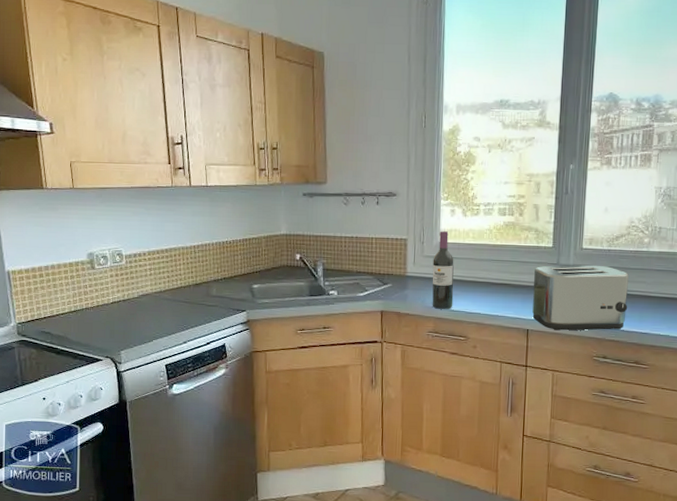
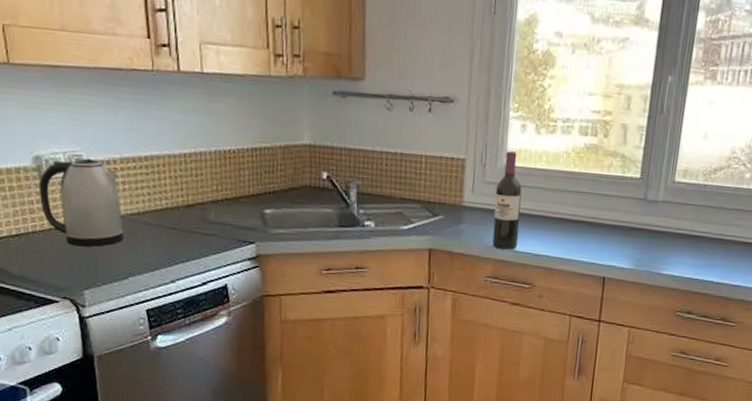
kettle: none [91,252,150,318] -> present [38,158,124,247]
toaster: present [532,265,629,331] -> none [611,201,724,281]

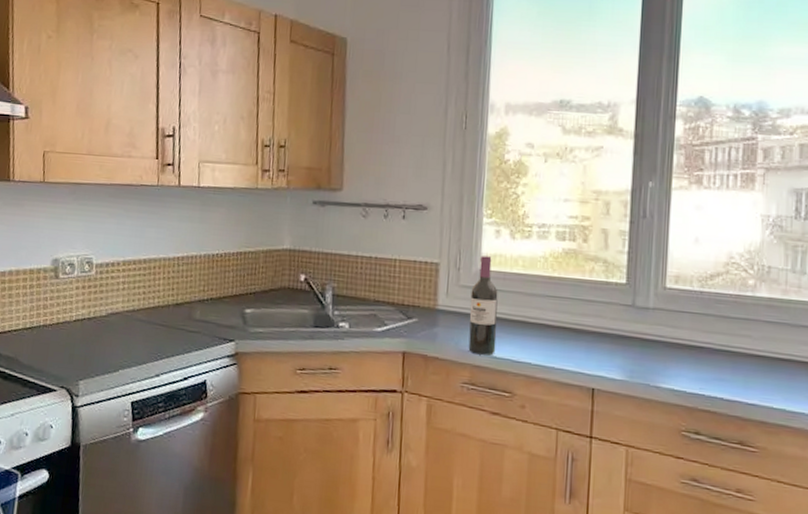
kettle: present [38,158,124,247] -> none [53,260,120,340]

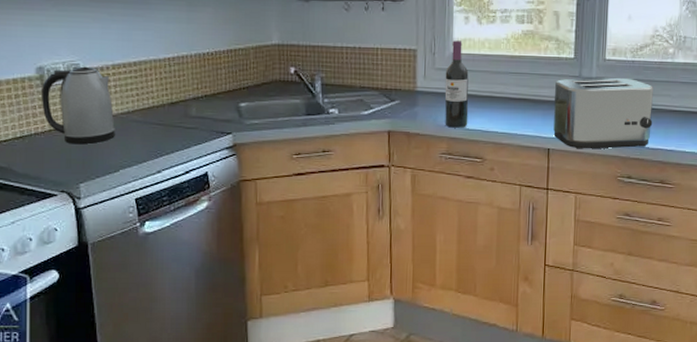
kettle: none [53,260,120,340] -> present [41,66,115,145]
toaster: none [599,307,729,397] -> present [553,77,654,149]

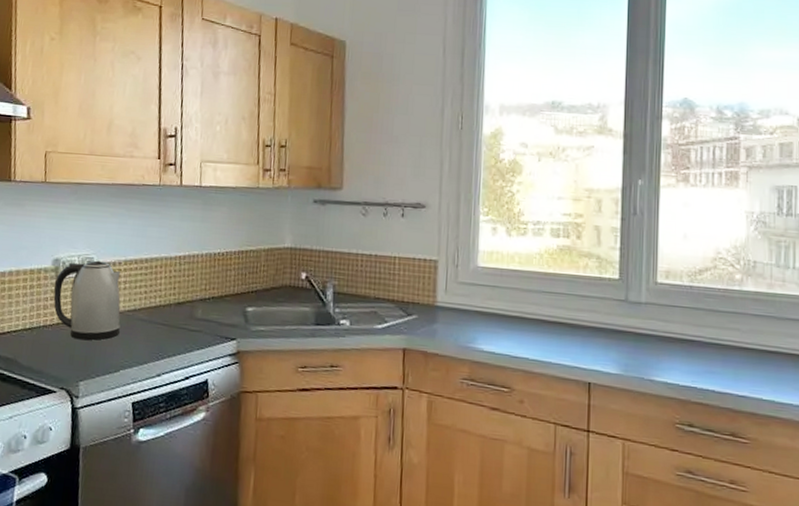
wine bottle: present [444,40,469,128] -> none [467,253,496,351]
toaster: present [553,77,654,149] -> none [595,302,719,390]

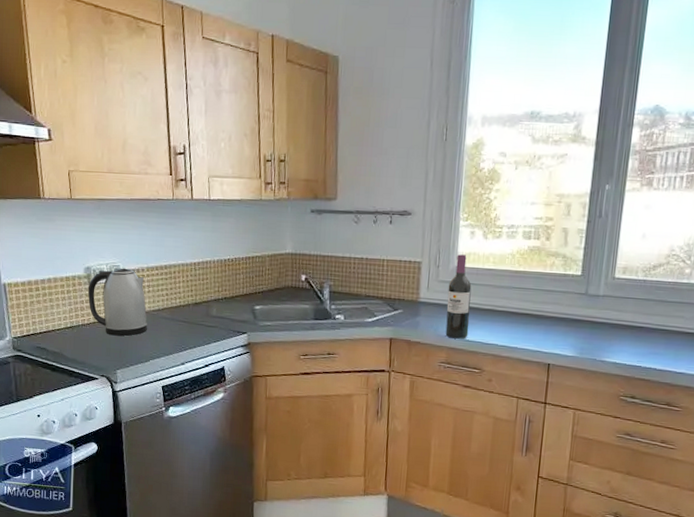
wine bottle: none [467,253,496,351] -> present [445,254,472,339]

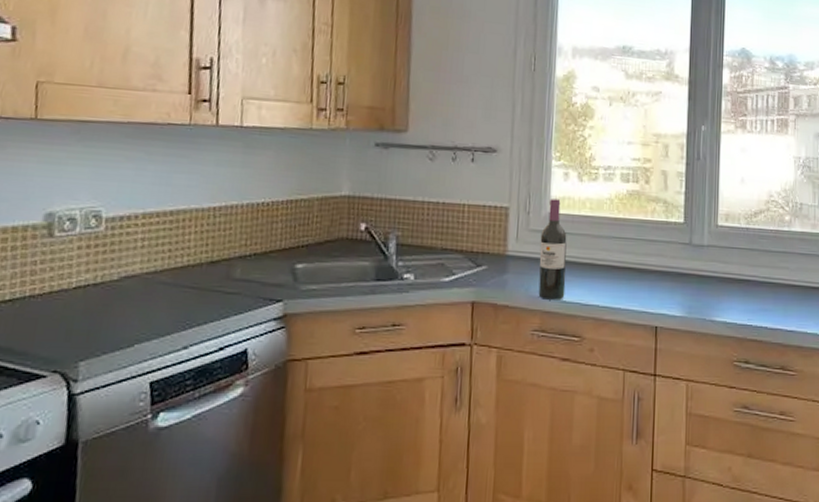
kettle: present [87,268,147,336] -> none [44,214,137,311]

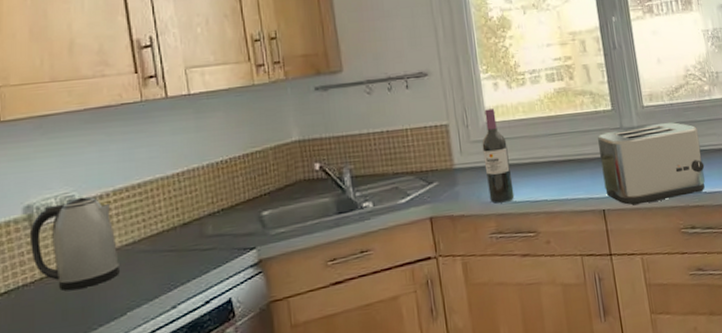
kettle: none [44,214,137,311] -> present [29,196,120,291]
toaster: none [662,246,771,328] -> present [598,122,706,206]

